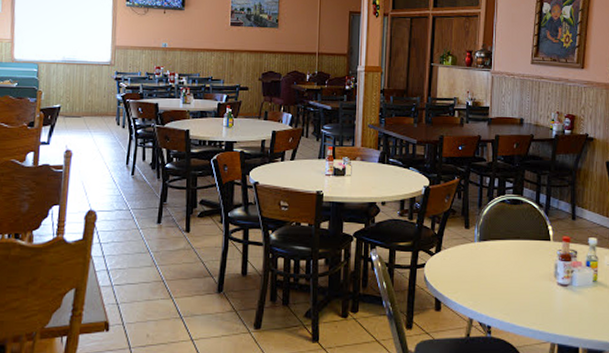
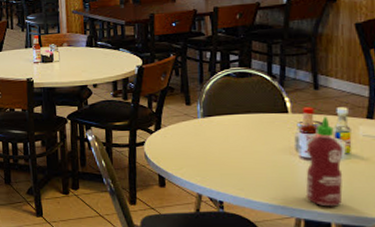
hot sauce: none [560,245,592,332] -> present [305,116,343,207]

